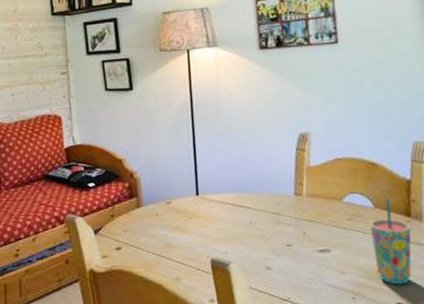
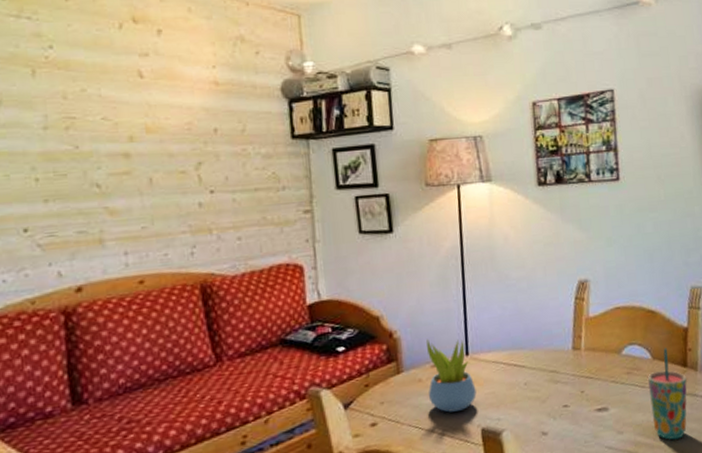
succulent plant: none [162,179,206,243] -> present [426,339,477,413]

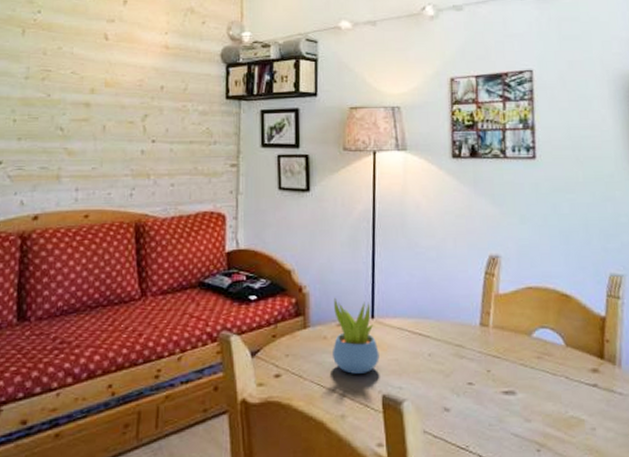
cup: present [648,348,687,440] -> none [560,336,604,437]

